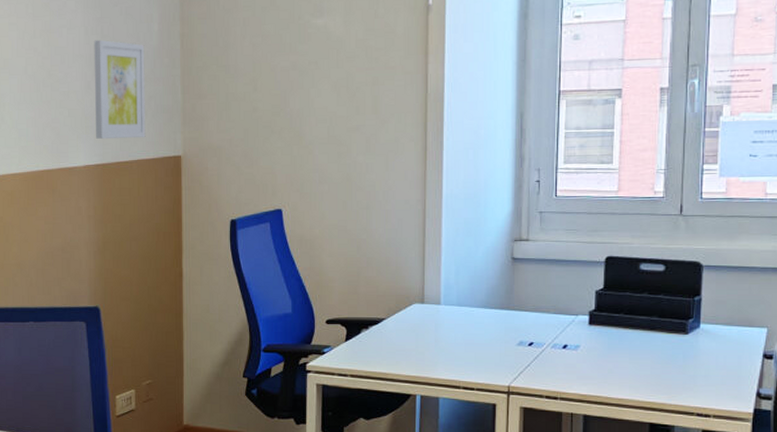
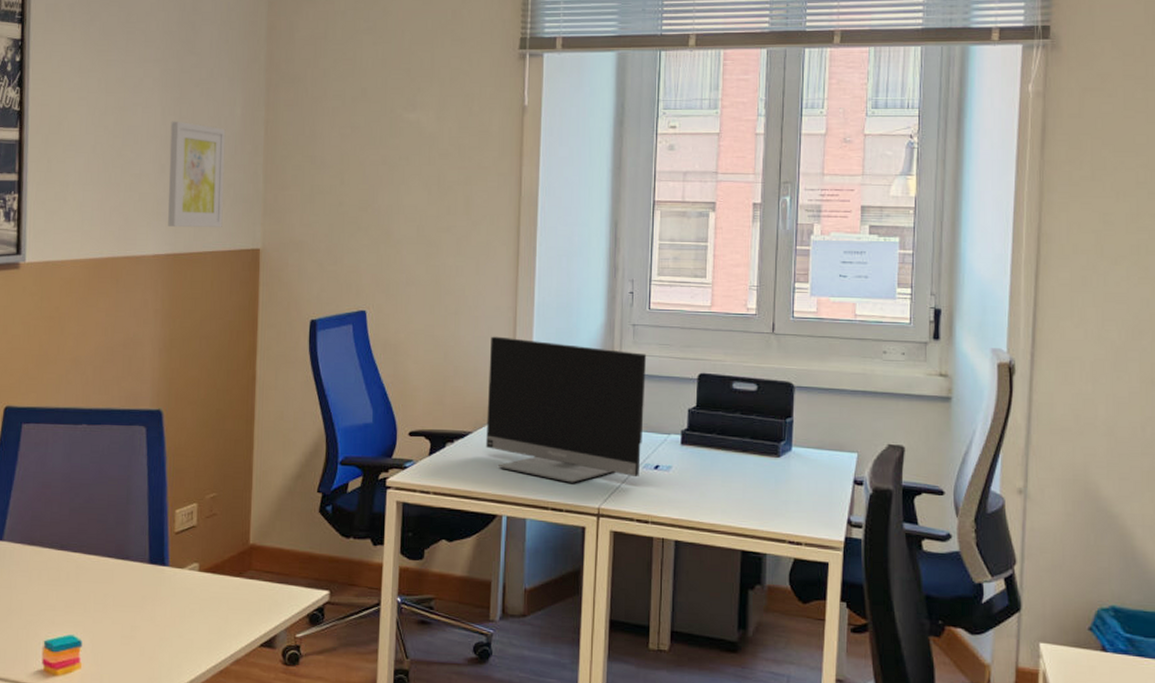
monitor: none [399,228,554,363] -> present [486,336,647,483]

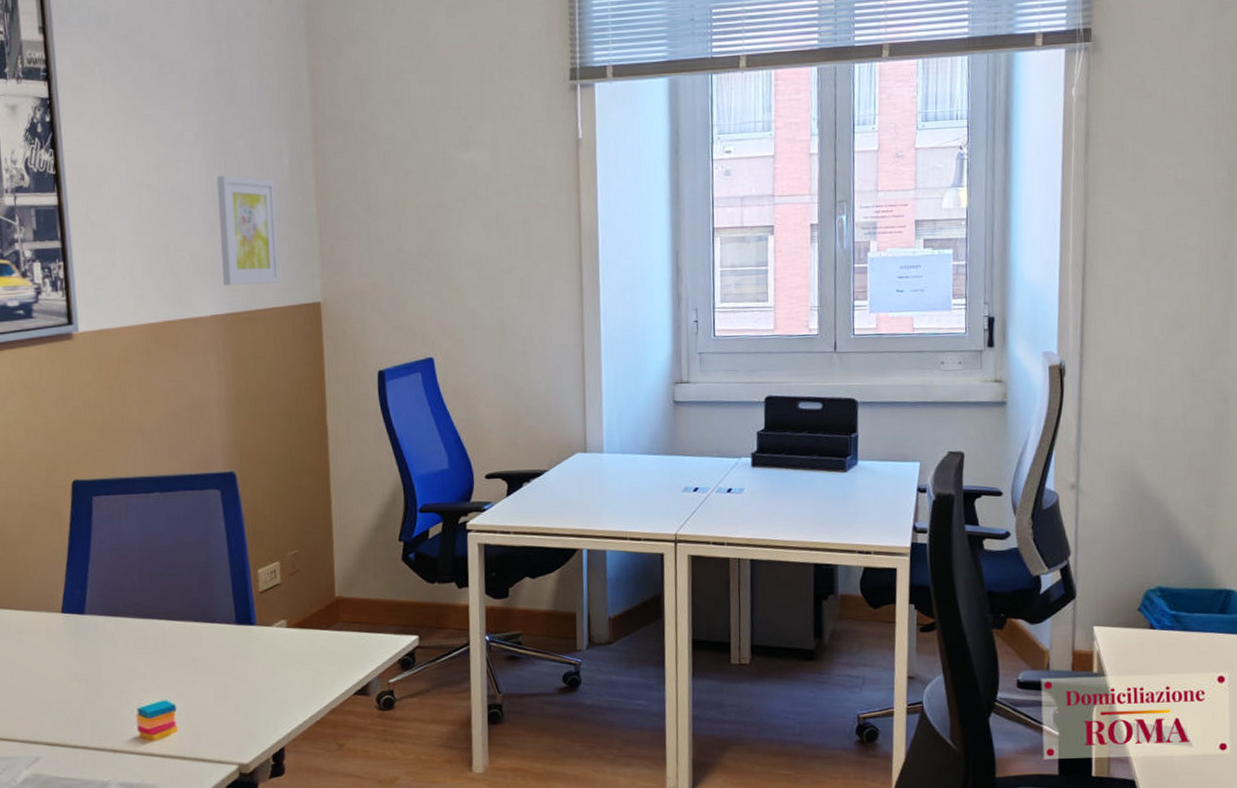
monitor: present [486,336,647,483] -> none [560,374,715,512]

